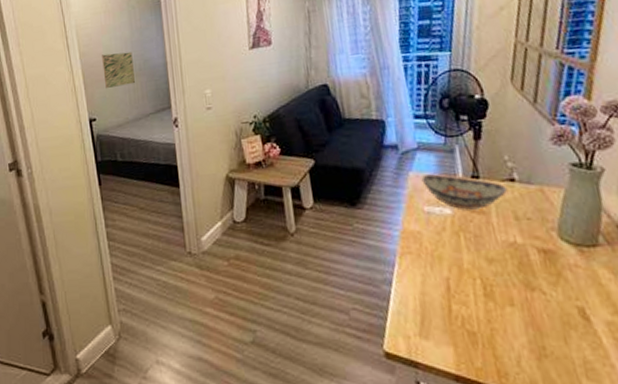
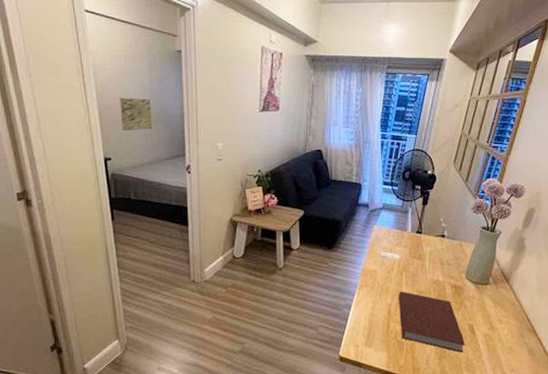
decorative bowl: present [421,174,508,211] -> none [382,228,439,257]
notebook: none [458,259,578,352] -> present [399,291,466,354]

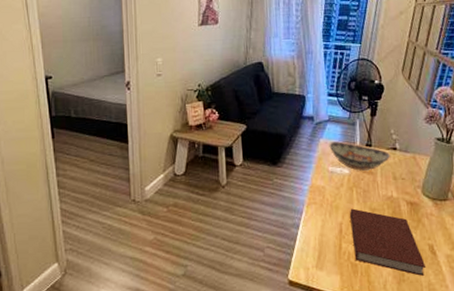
wall art: present [120,97,152,130] -> none [61,16,92,49]
decorative bowl: none [382,228,439,257] -> present [329,141,391,172]

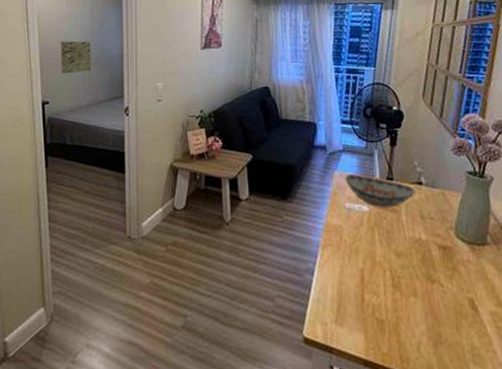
wall art: none [61,16,92,49] -> present [60,41,91,73]
notebook: present [350,208,427,277] -> none [372,252,468,339]

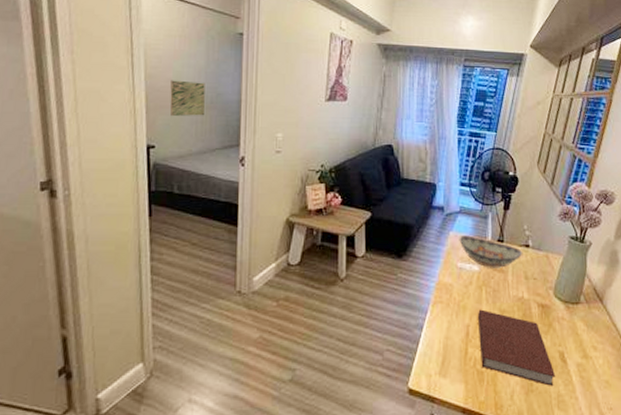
notebook: none [372,252,468,339] -> present [478,309,556,387]

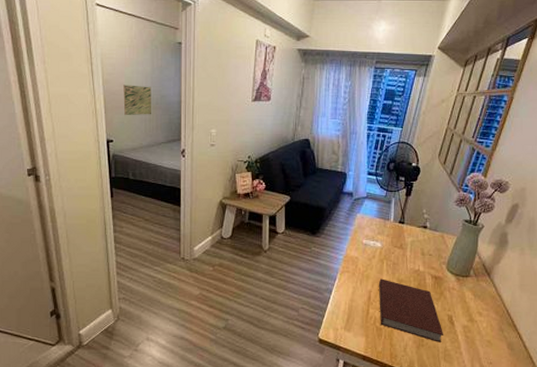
decorative bowl: present [459,235,523,269] -> none [365,217,421,246]

